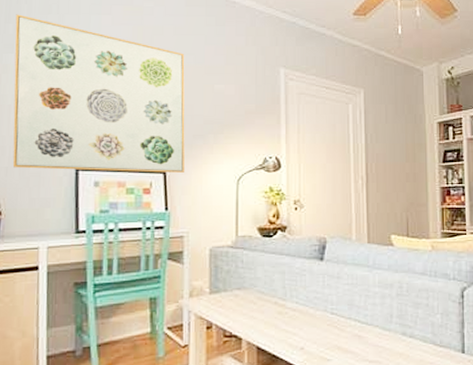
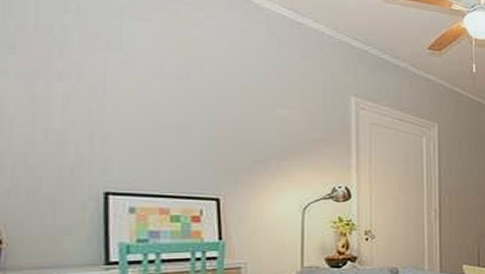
wall art: present [12,14,185,173] -> none [17,8,242,200]

